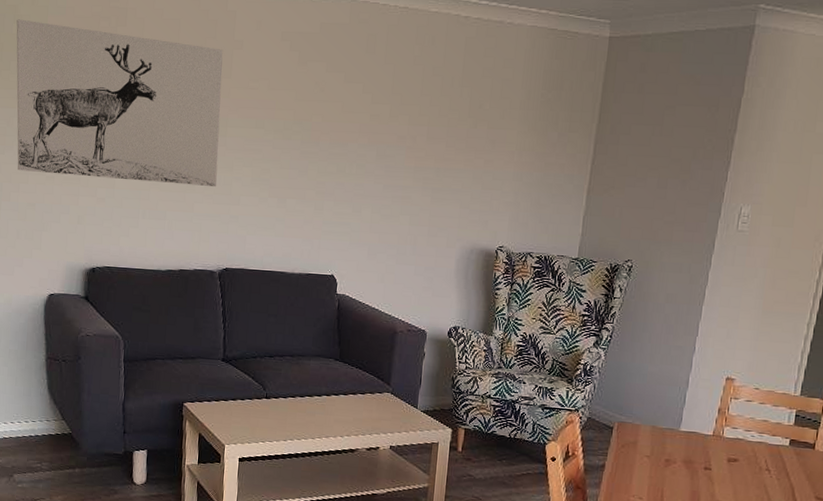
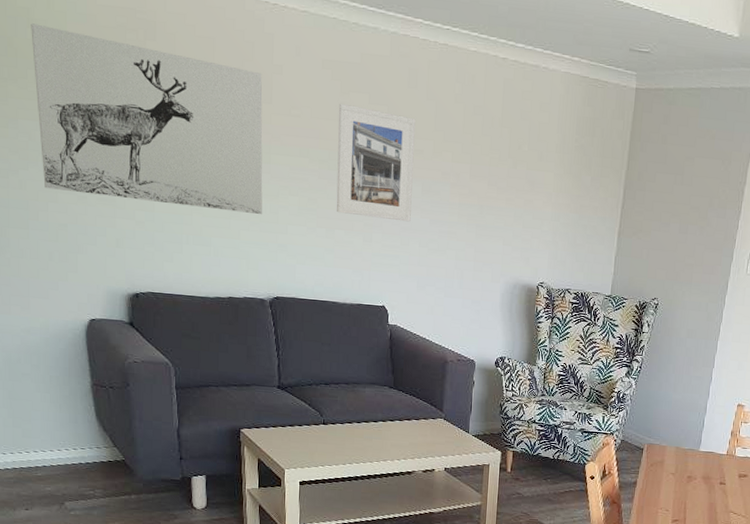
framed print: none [289,73,373,188] -> present [336,103,416,222]

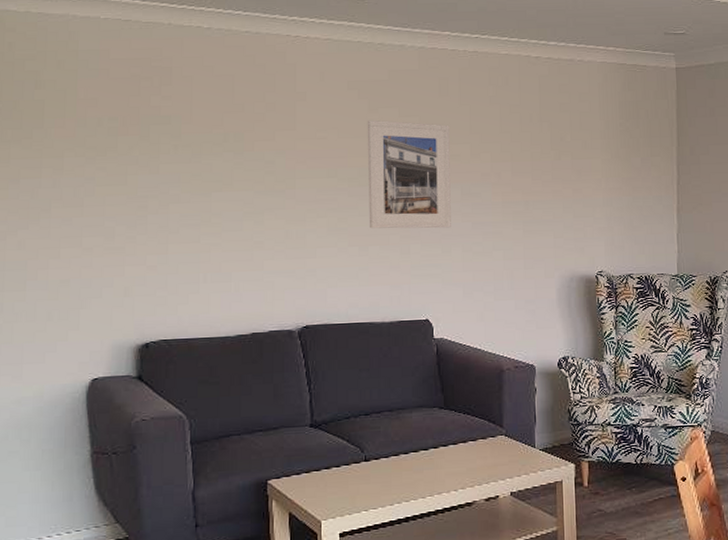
wall art: present [31,23,263,215] -> none [38,85,288,245]

